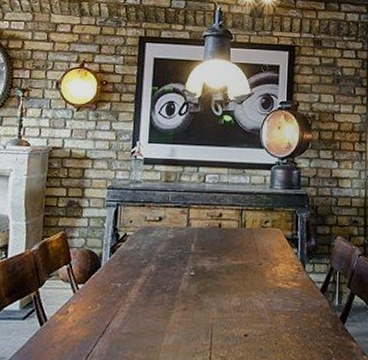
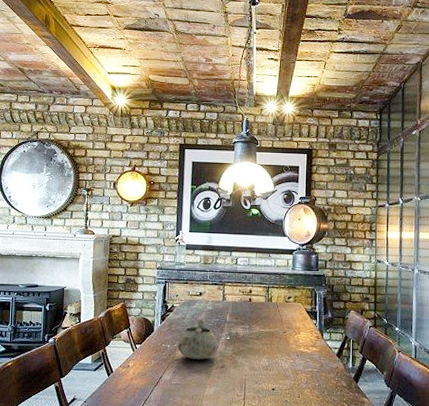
decorative bowl: none [130,250,180,301] -> present [177,319,218,360]

